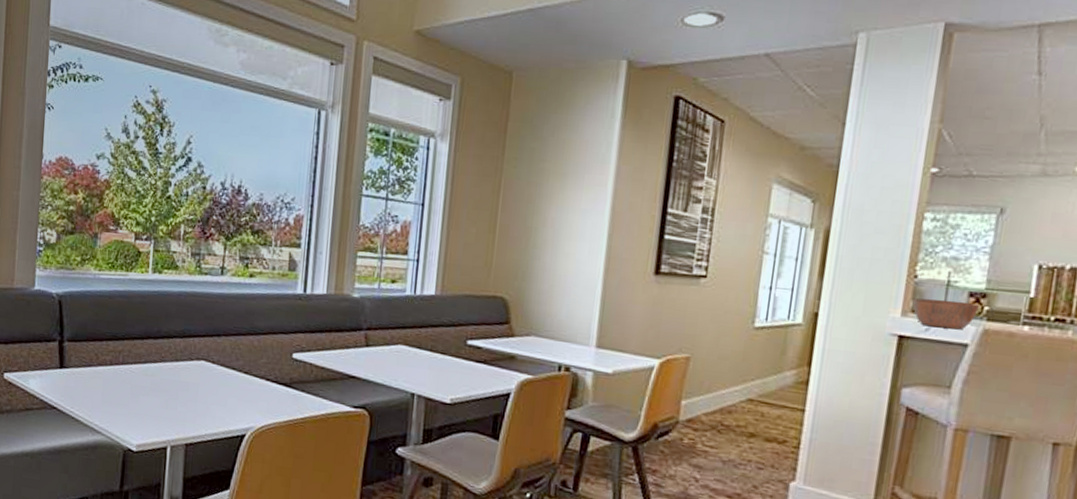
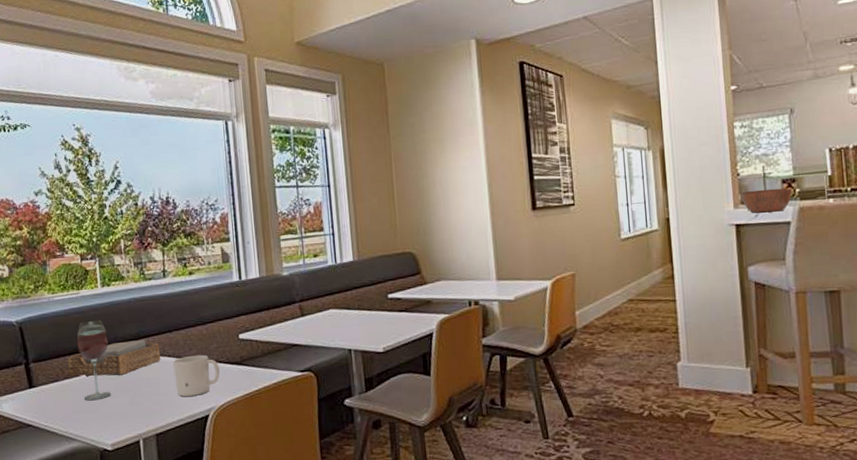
napkin holder: none [103,336,204,373] -> present [67,340,160,377]
wineglass: none [116,307,151,395] -> present [76,320,111,401]
mug: none [215,366,265,411] -> present [173,354,220,397]

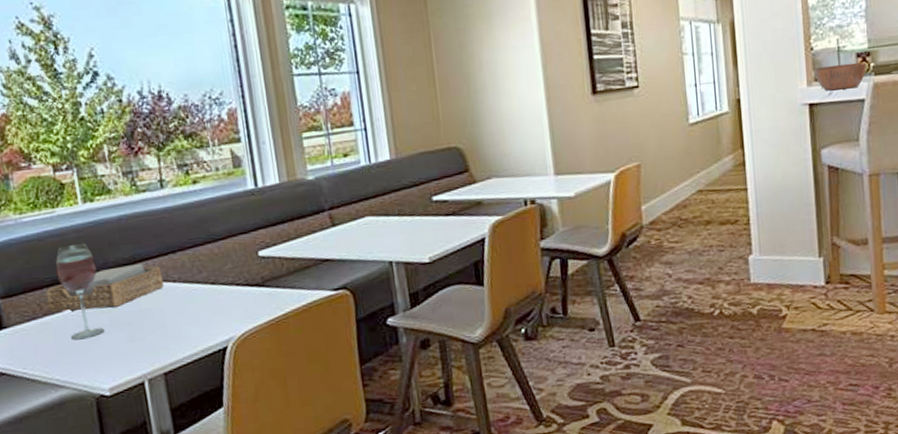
mug: present [173,354,220,397] -> none [179,277,238,328]

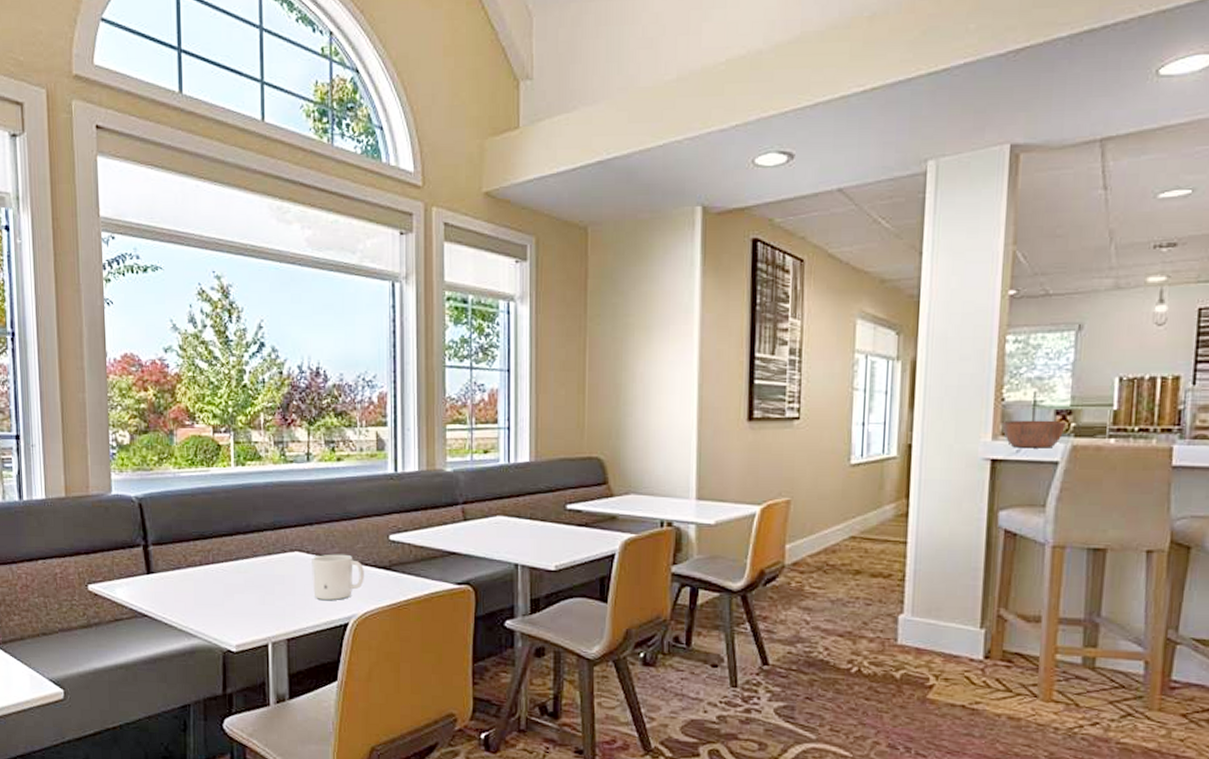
napkin holder: present [45,264,164,313] -> none [191,531,297,569]
wineglass: present [55,243,105,340] -> none [203,503,239,595]
mug: none [179,277,238,328] -> present [312,554,364,600]

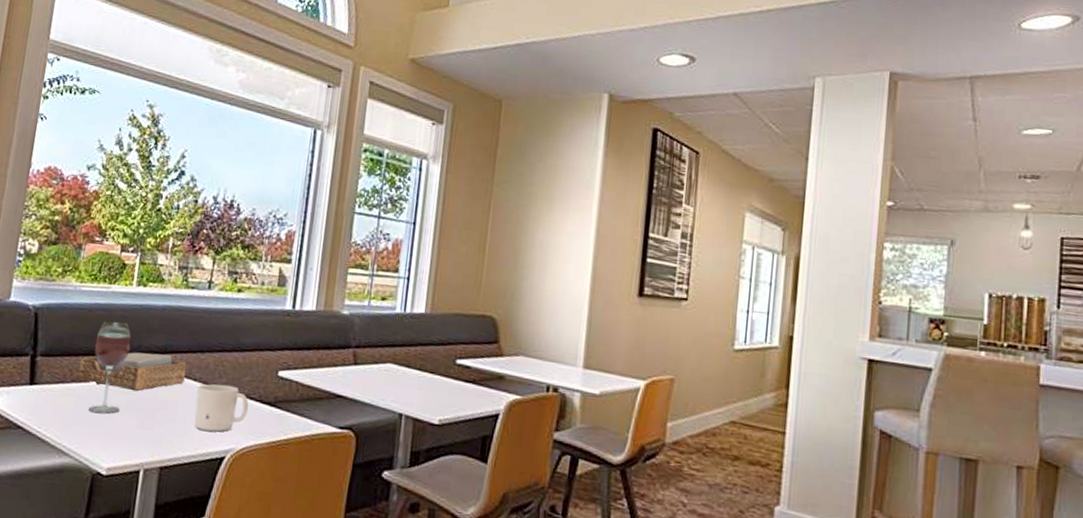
napkin holder: none [191,531,297,569] -> present [77,352,187,391]
wineglass: none [203,503,239,595] -> present [89,321,132,414]
bowl: present [1002,420,1067,448] -> none [879,323,940,354]

